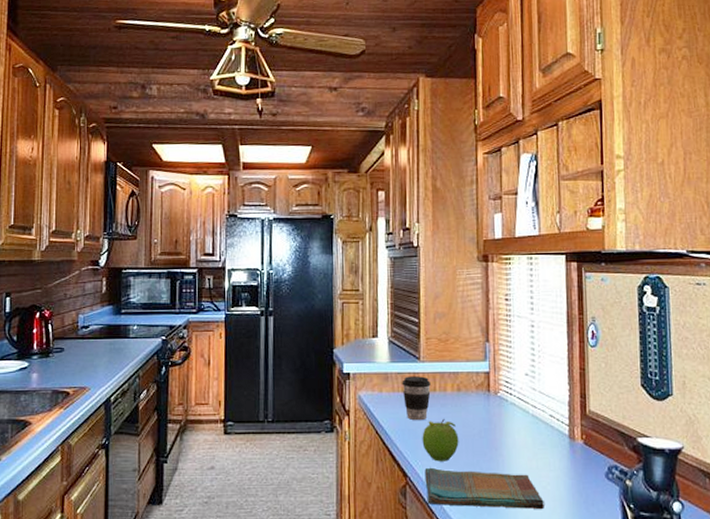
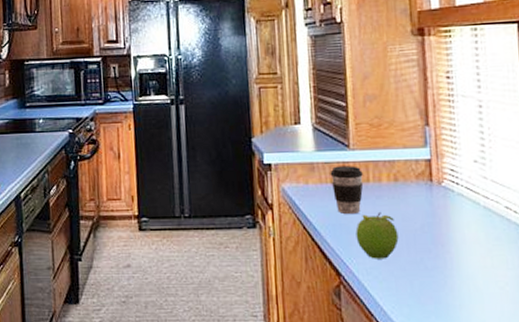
dish towel: present [424,467,544,510] -> none [360,265,503,313]

